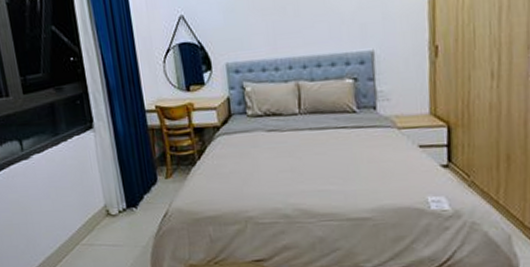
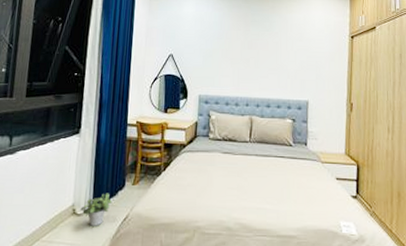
potted plant: none [114,190,146,226] -> present [80,193,112,226]

